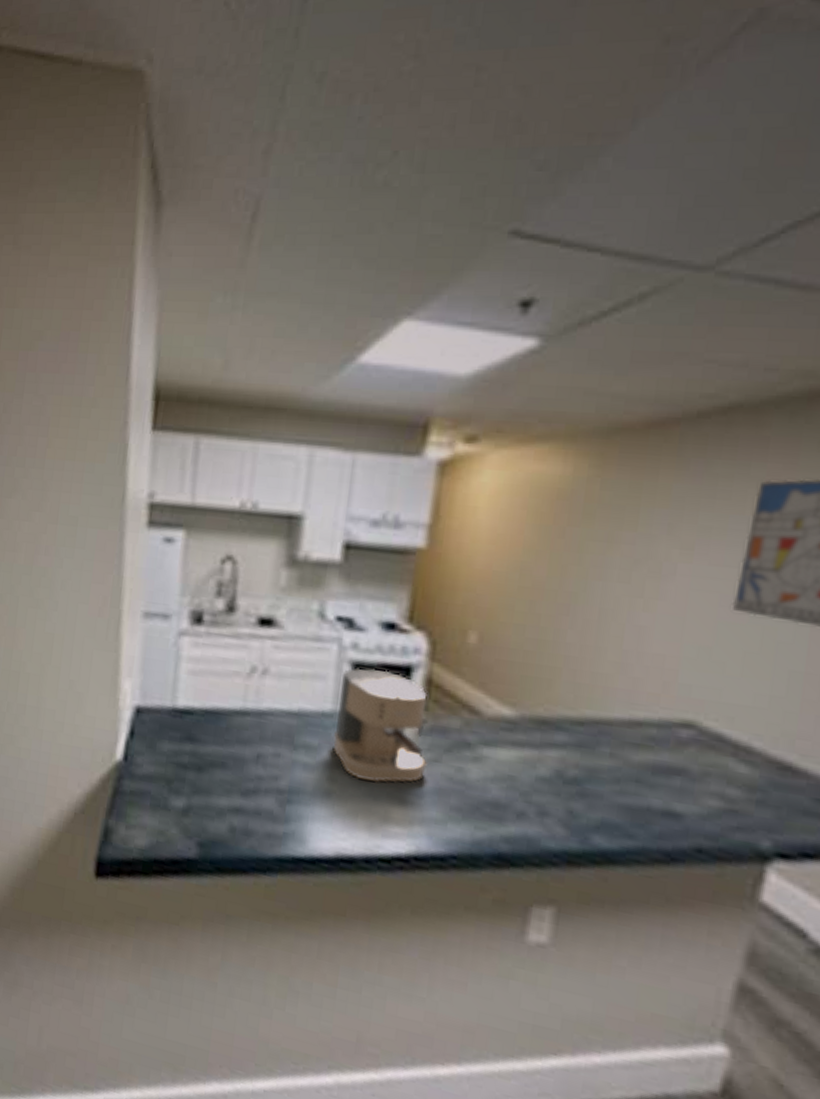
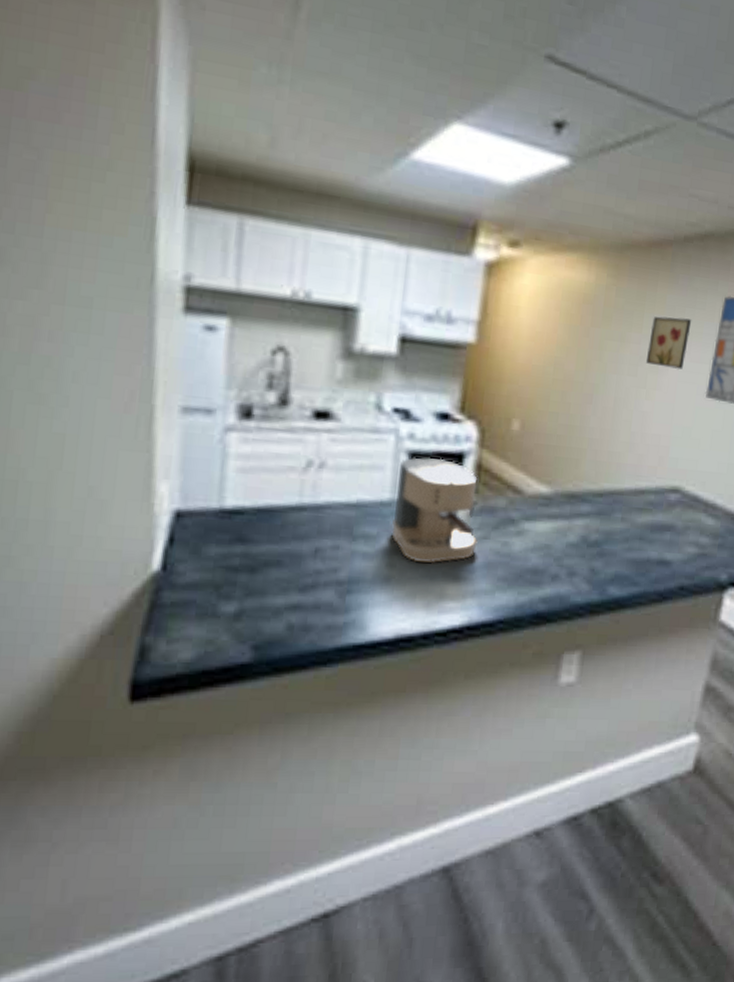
wall art: none [642,510,711,576] -> present [645,316,692,370]

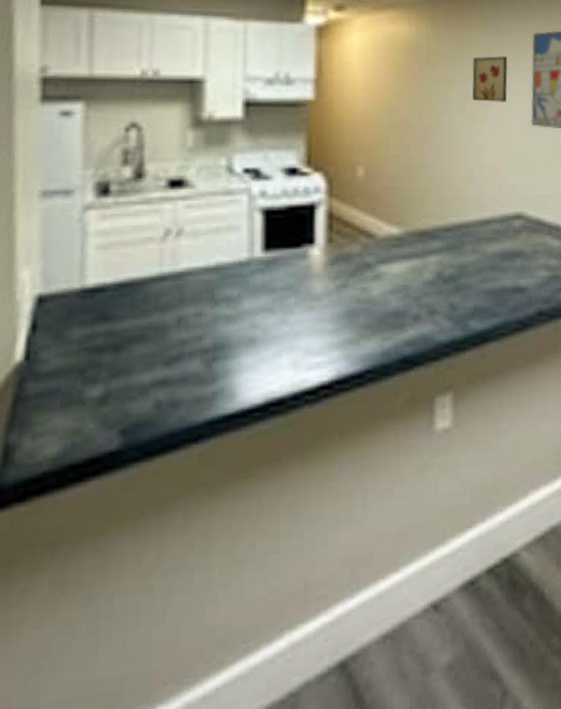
coffee maker: present [391,457,478,564] -> none [251,212,337,319]

